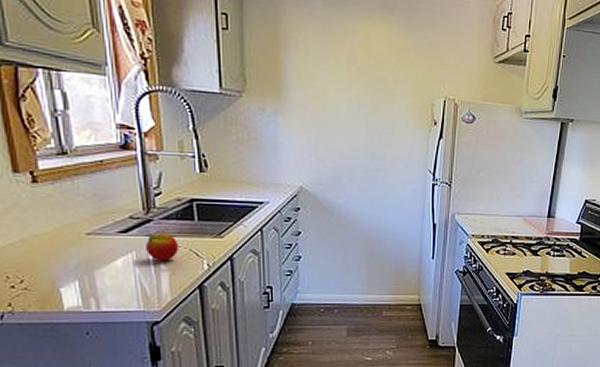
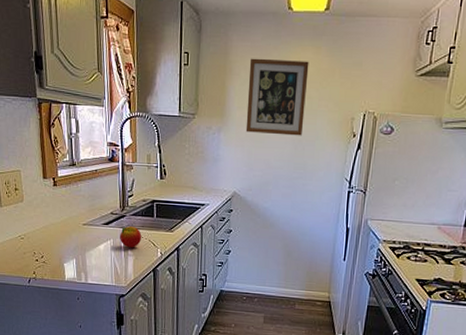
wall art: none [309,28,381,122] -> present [245,58,309,136]

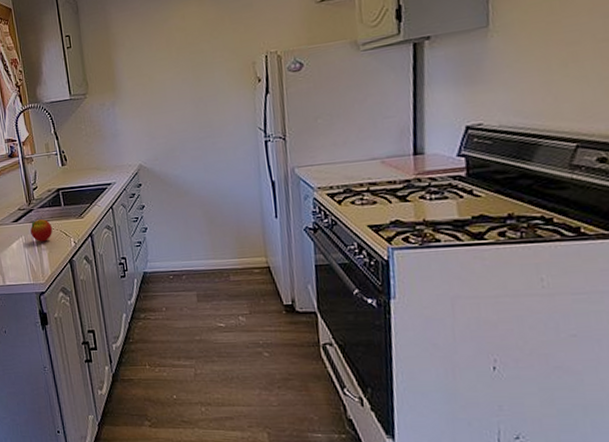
wall art: present [245,58,309,136] -> none [132,15,201,101]

